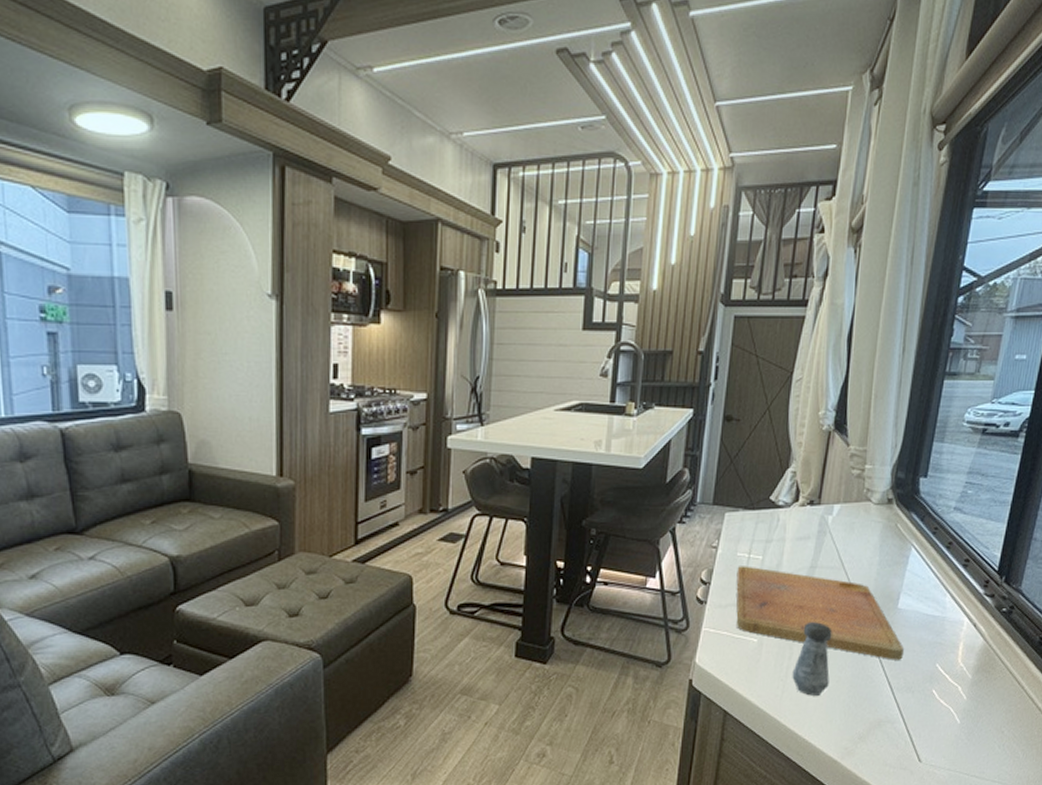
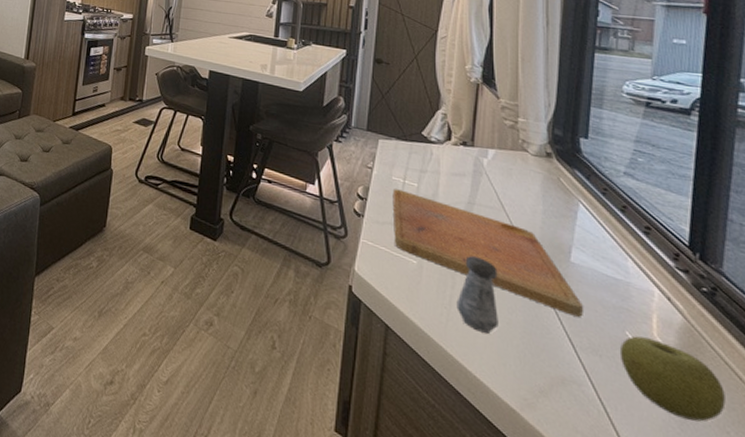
apple: none [928,665,1006,730] -> present [619,336,726,422]

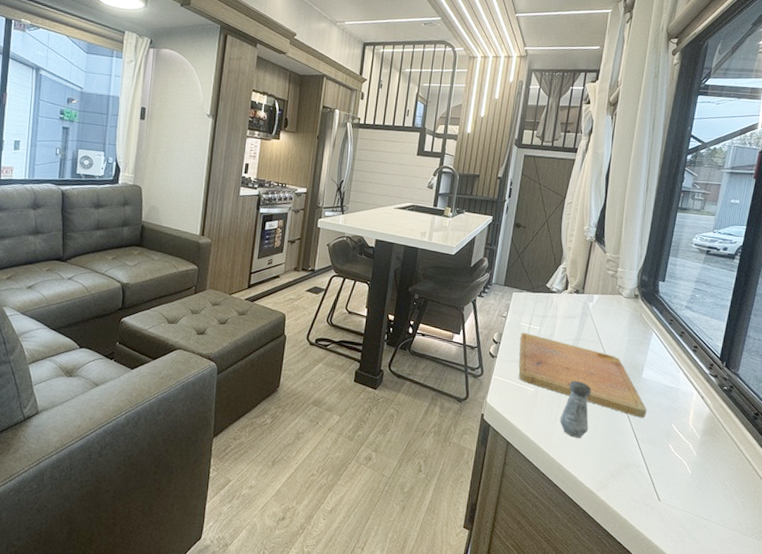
apple: present [619,336,726,422] -> none [666,427,728,481]

